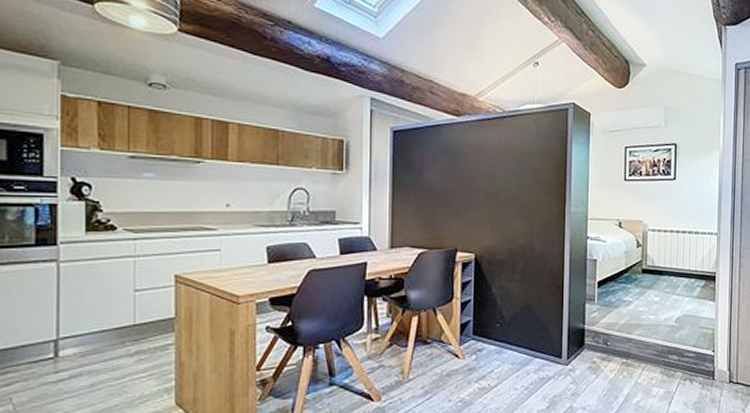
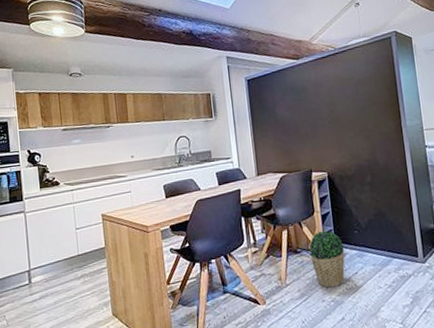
potted plant: none [441,321,482,386] -> present [308,230,345,288]

